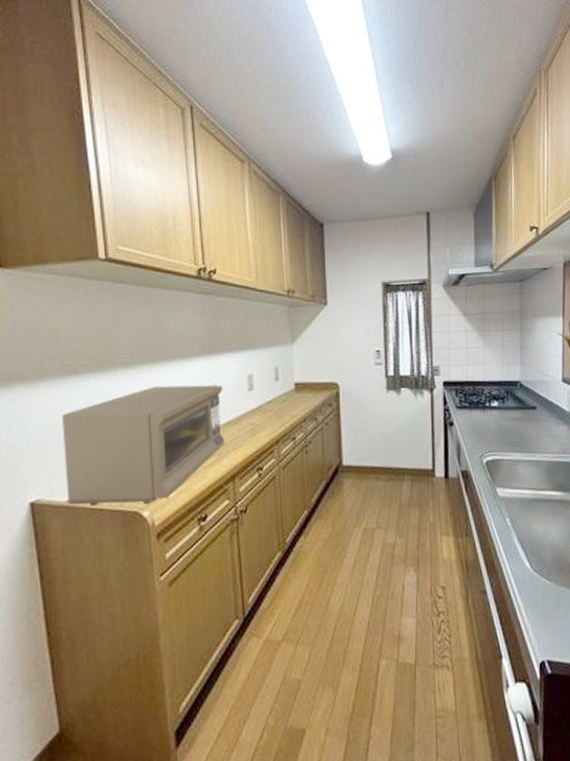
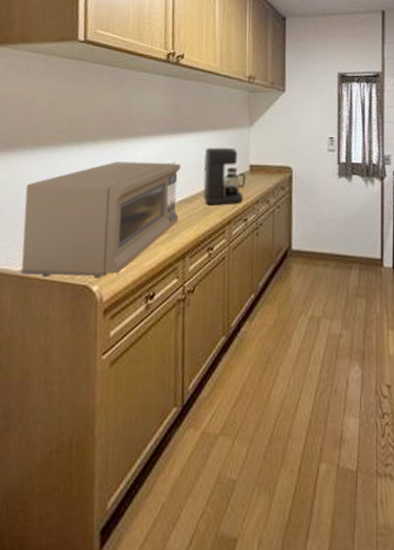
coffee maker: none [247,366,292,426] -> present [203,147,247,205]

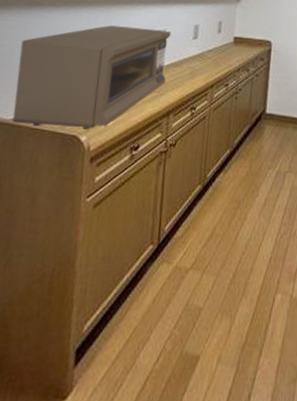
coffee maker: present [203,147,247,205] -> none [189,19,231,71]

